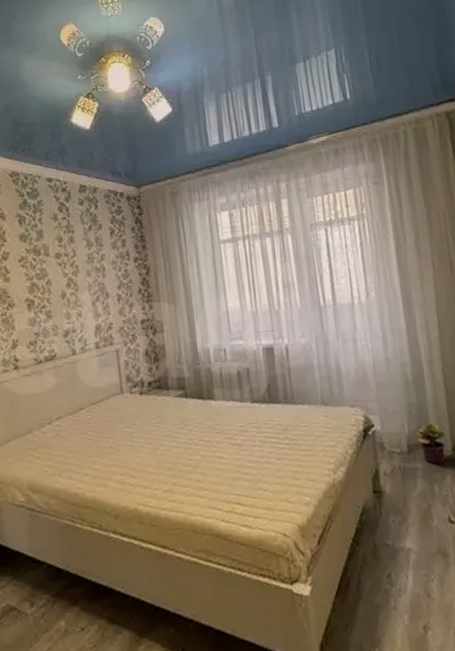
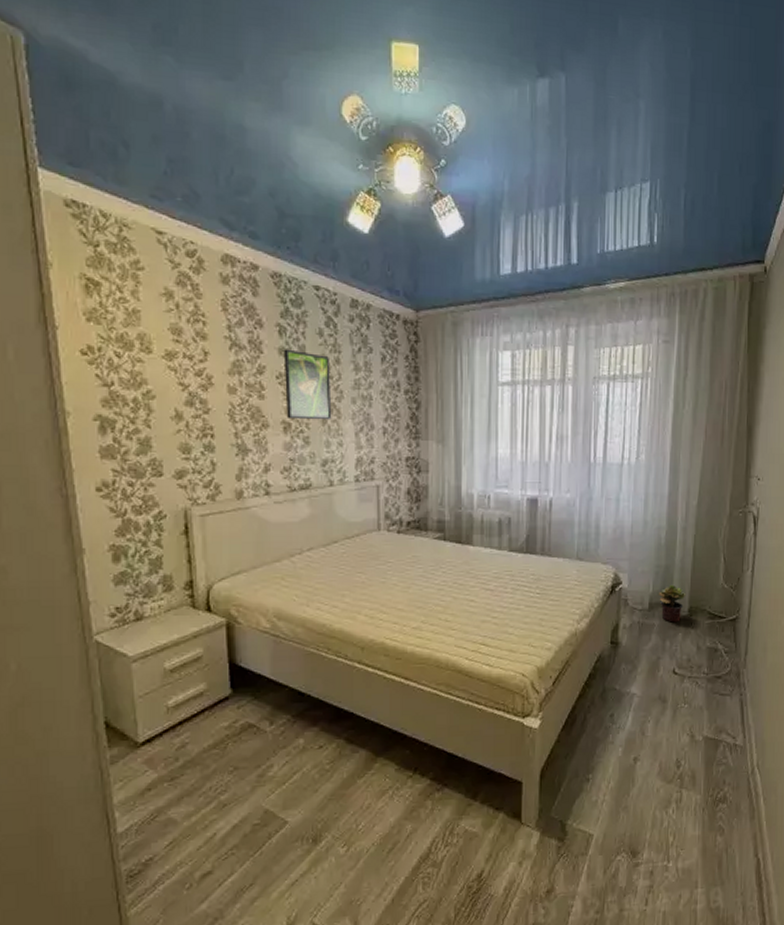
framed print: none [24,235,70,297] -> present [283,349,332,421]

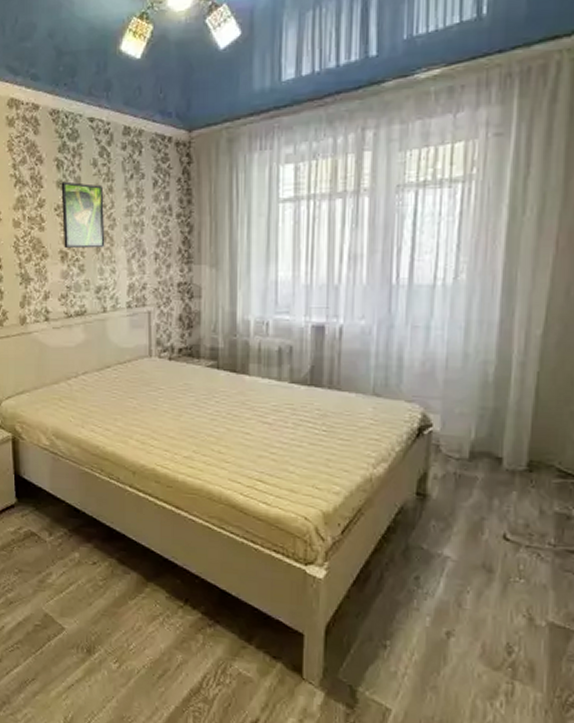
potted plant: present [658,584,686,623] -> none [482,431,525,478]

